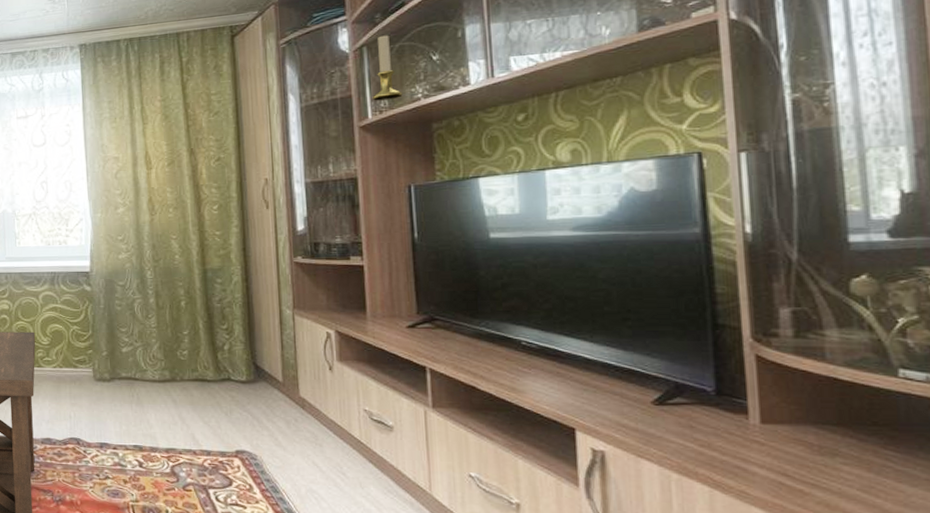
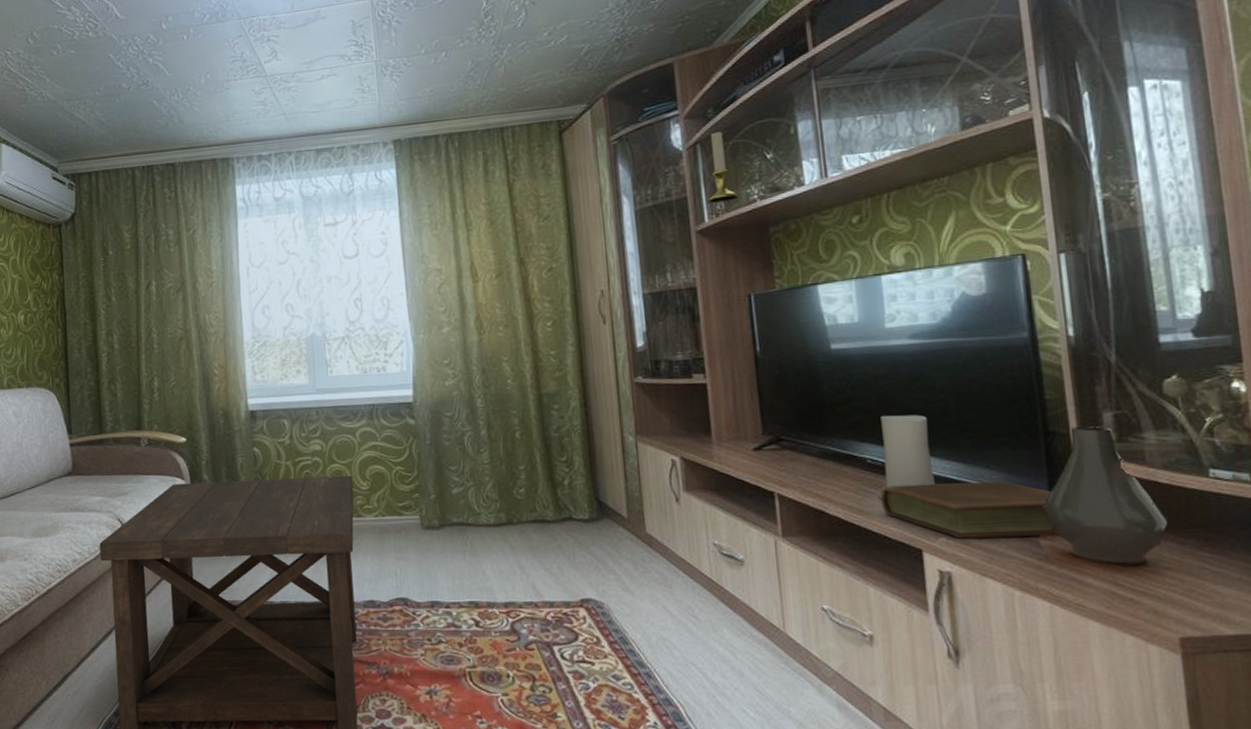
candle: none [532,301,592,379] -> present [878,414,935,499]
book: none [533,367,724,425] -> present [880,481,1059,539]
vase: none [706,320,849,459] -> present [1042,426,1170,566]

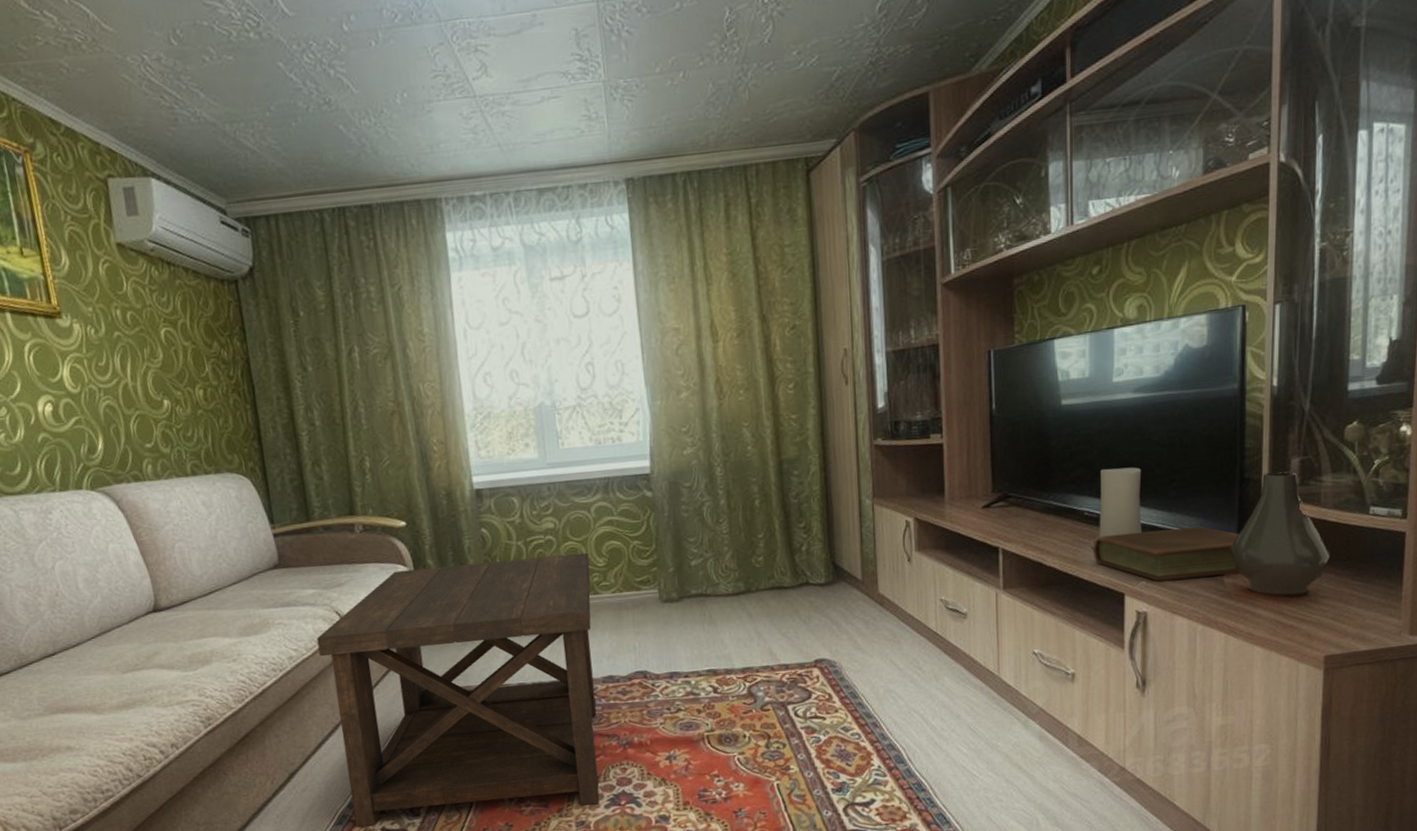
candle holder: present [707,130,739,203] -> none [955,172,986,253]

